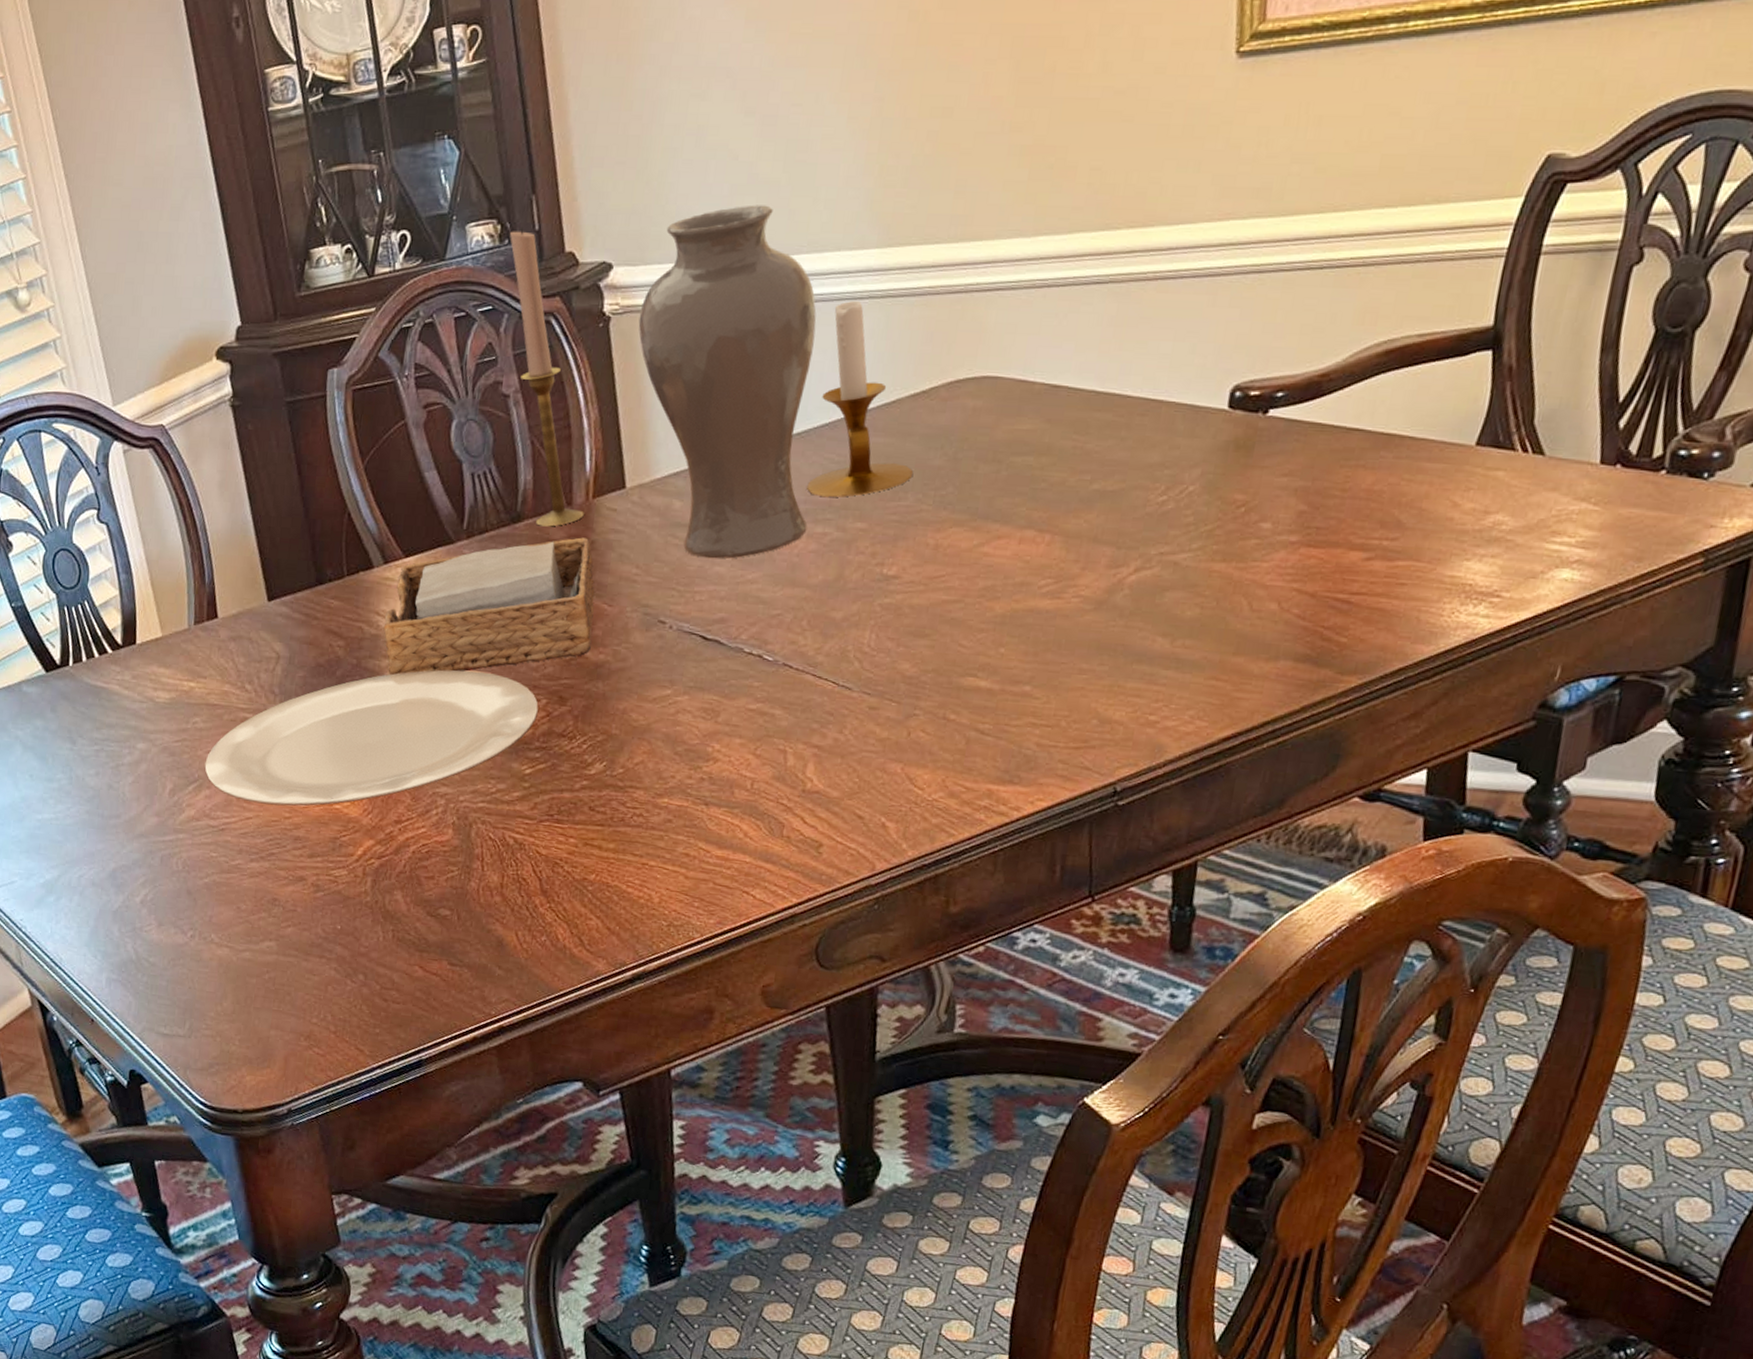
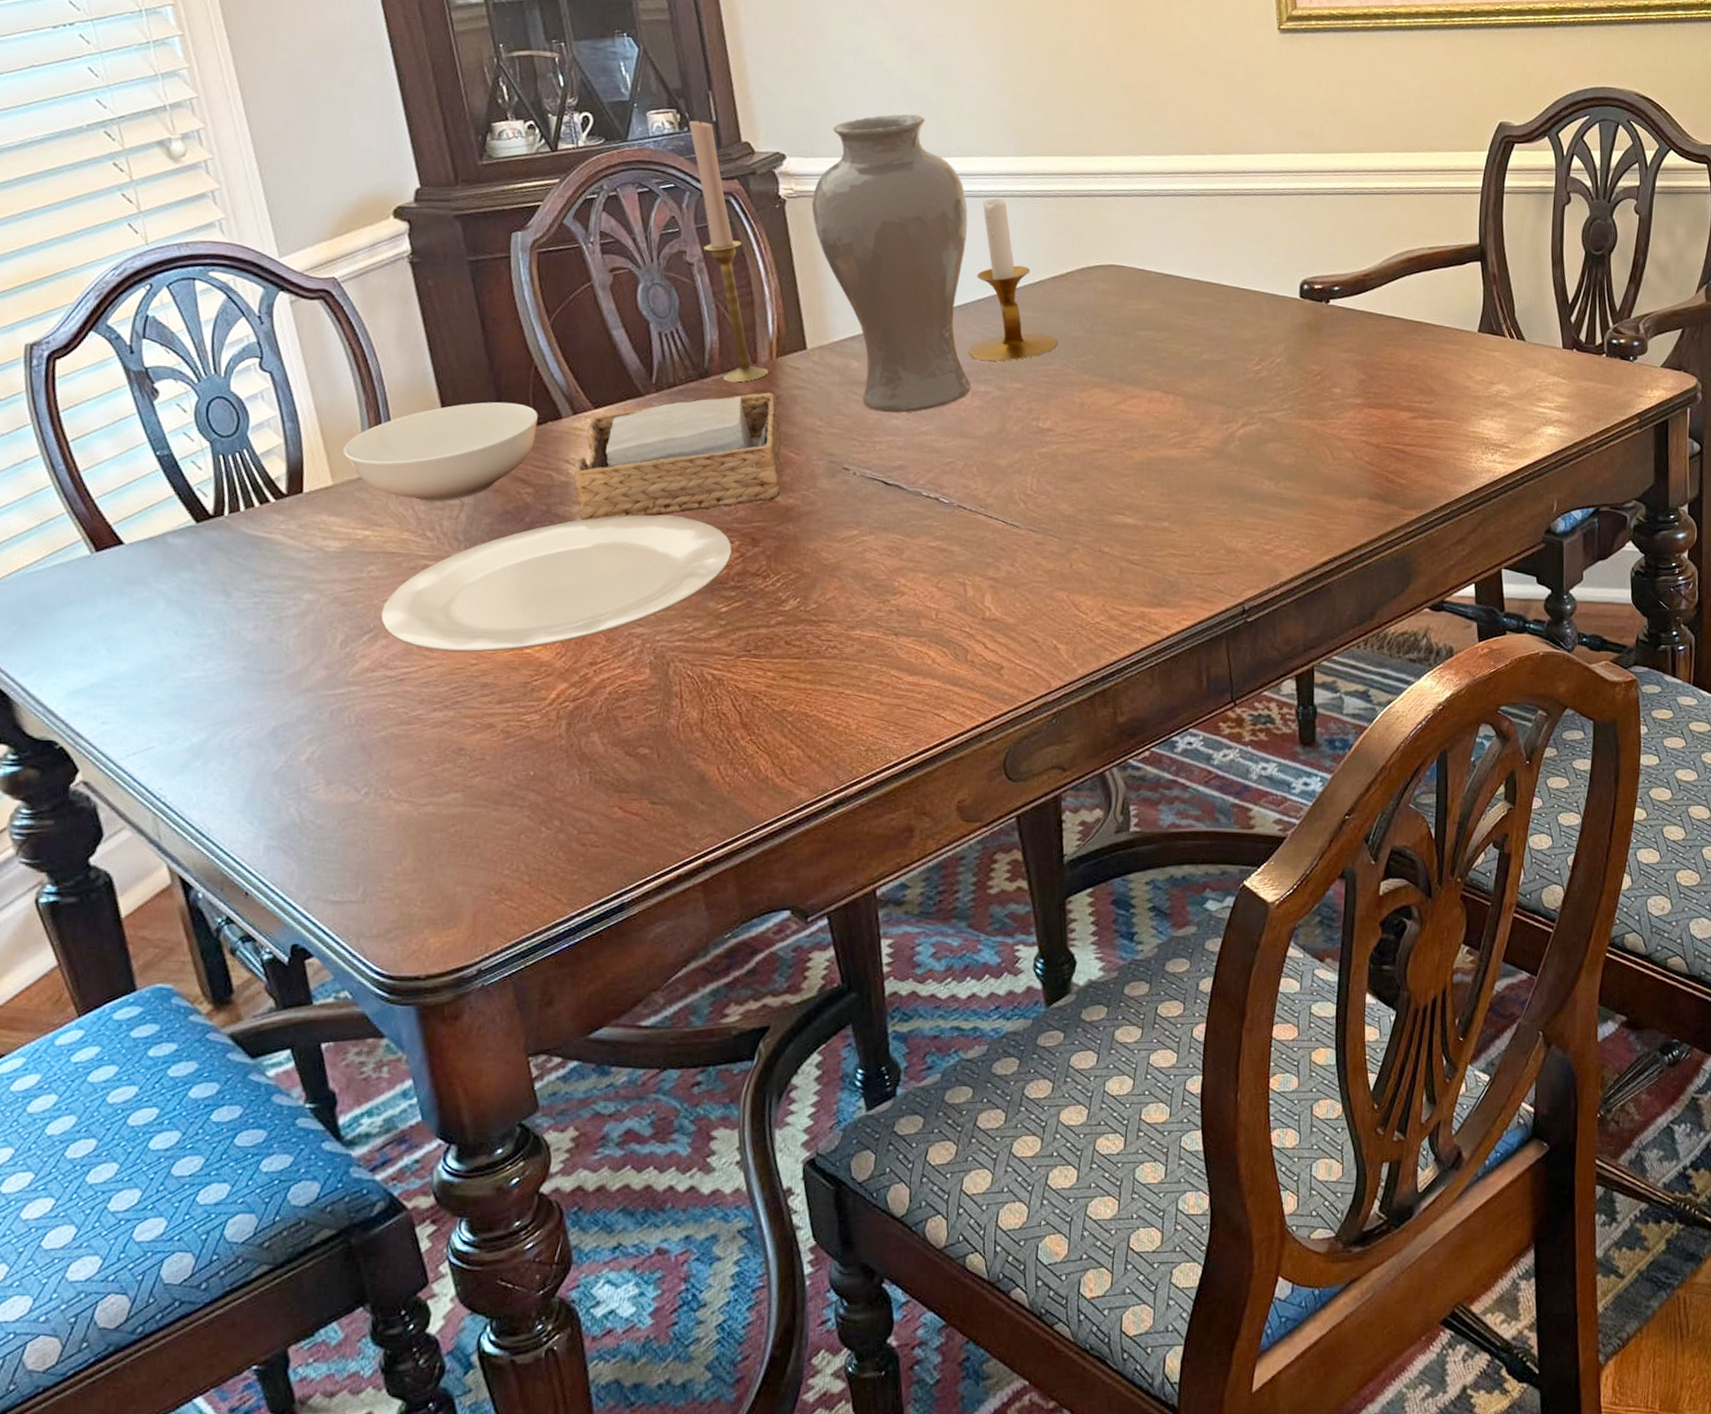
bowl: none [171,551,351,655] -> present [343,402,538,503]

